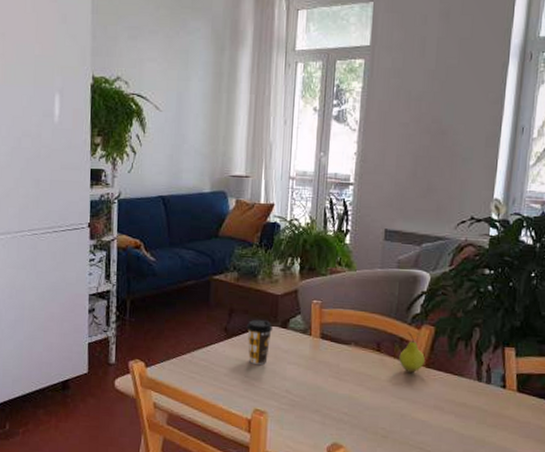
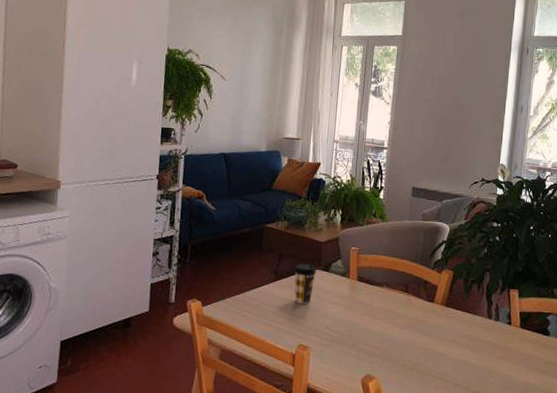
fruit: present [399,331,425,373] -> none [423,275,445,311]

